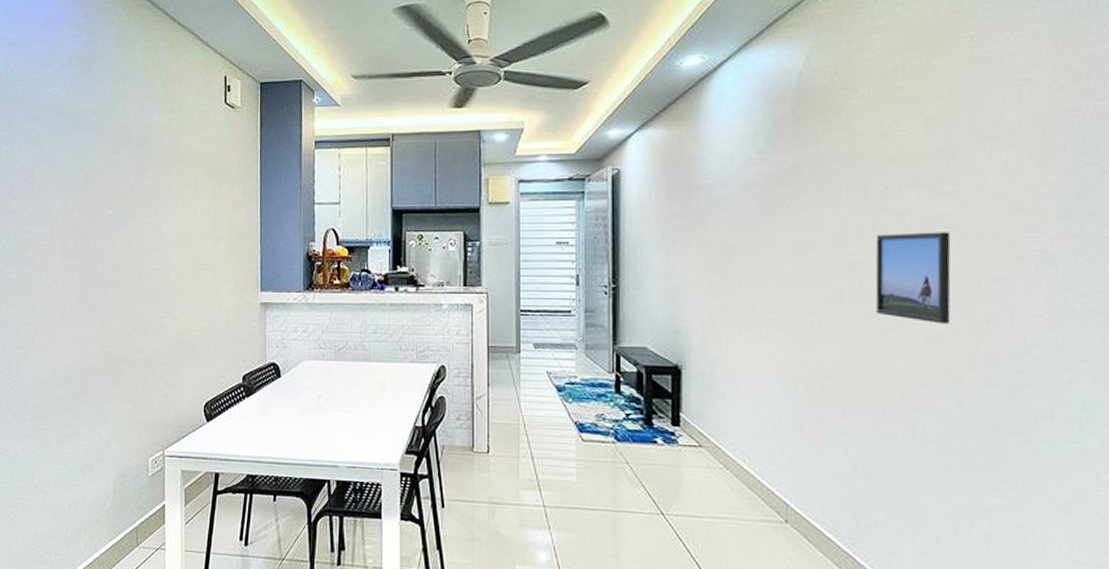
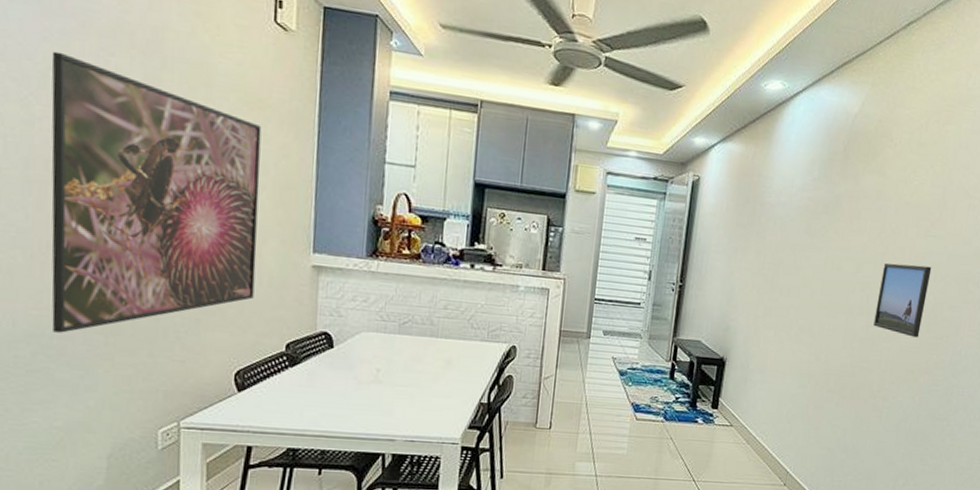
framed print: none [78,157,218,377] -> present [51,51,262,333]

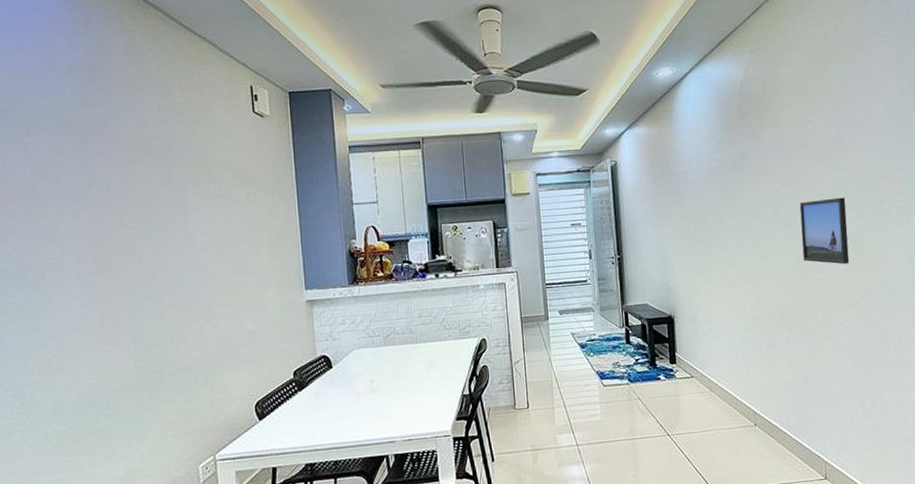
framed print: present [51,51,262,333] -> none [92,170,263,395]

